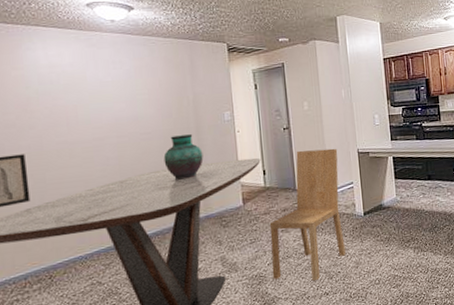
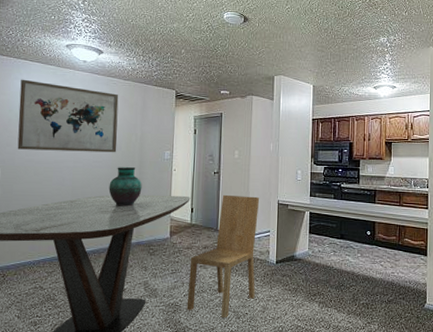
wall art: none [35,48,167,132] -> present [17,79,119,153]

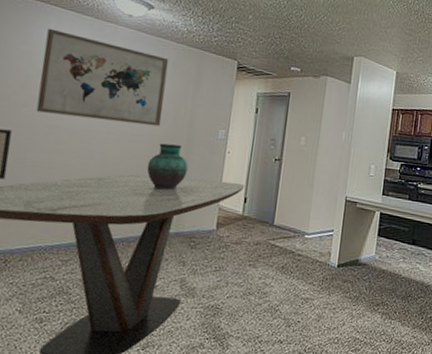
dining chair: present [186,194,260,319] -> none [229,185,325,326]

